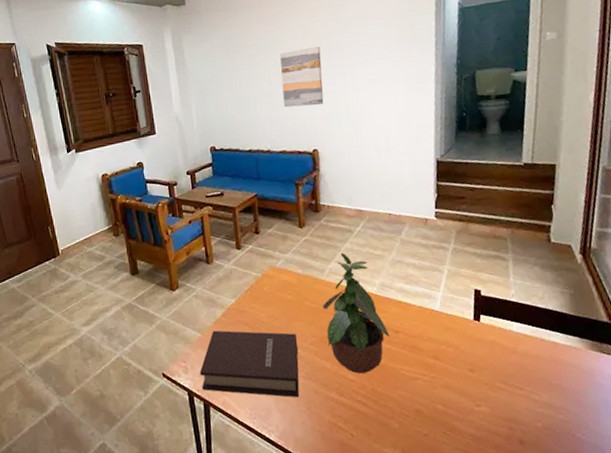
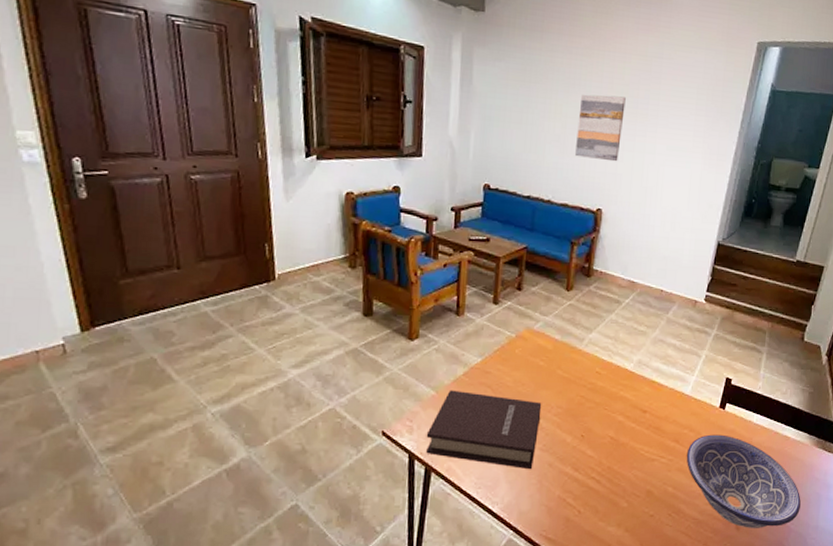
potted plant: present [322,252,390,374] -> none [572,323,637,450]
decorative bowl: none [448,347,589,442] -> present [686,434,801,528]

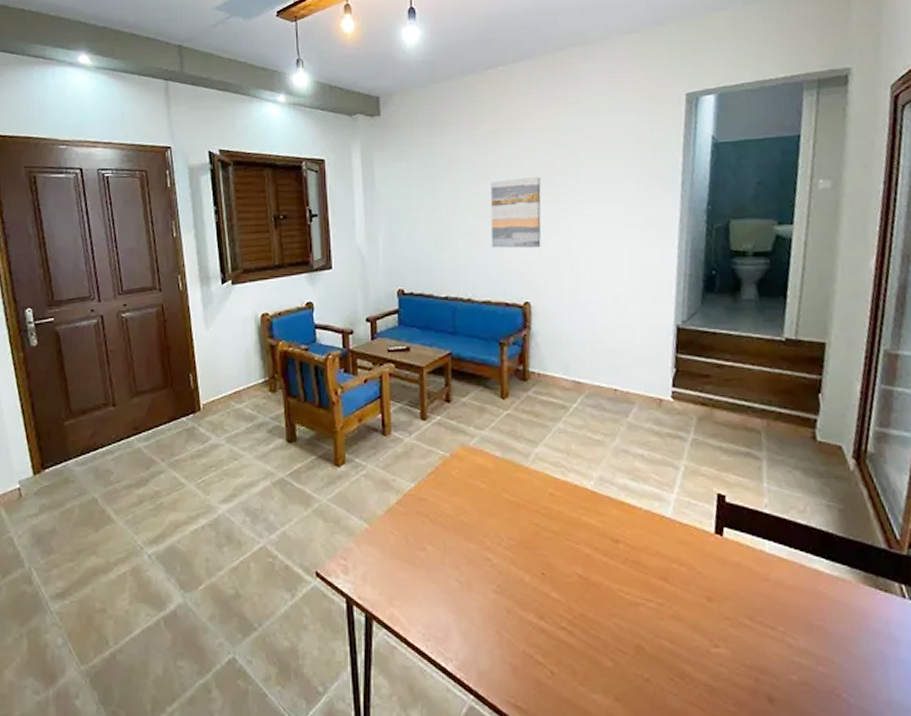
book: present [426,390,542,470] -> none [363,521,490,618]
decorative bowl: present [686,434,801,528] -> none [680,569,859,701]

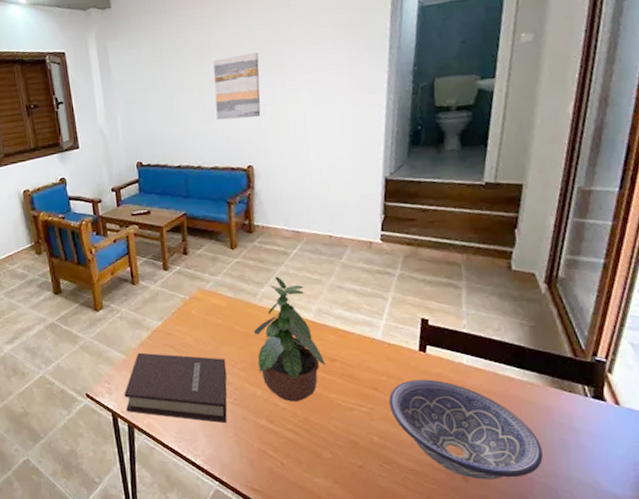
book: none [363,521,490,618] -> present [124,352,228,424]
potted plant: none [523,434,608,592] -> present [253,276,326,402]
decorative bowl: none [680,569,859,701] -> present [388,379,543,480]

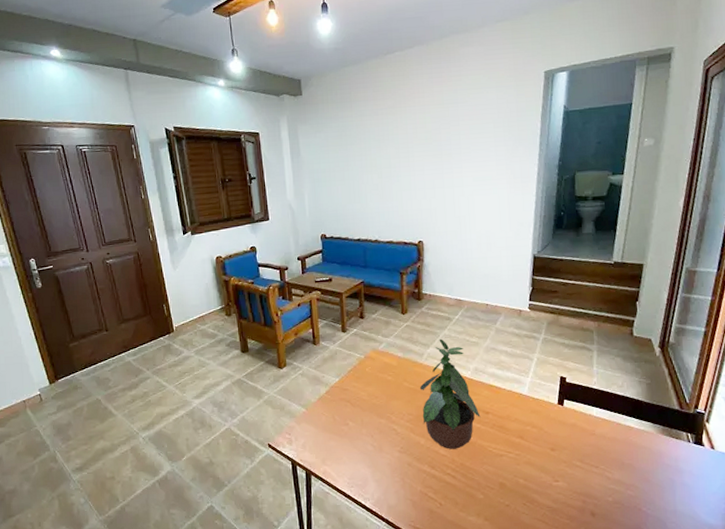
book: present [124,352,228,424] -> none [303,406,395,470]
wall art: present [213,53,261,120] -> none [391,142,431,200]
decorative bowl: present [388,379,543,480] -> none [532,428,655,514]

